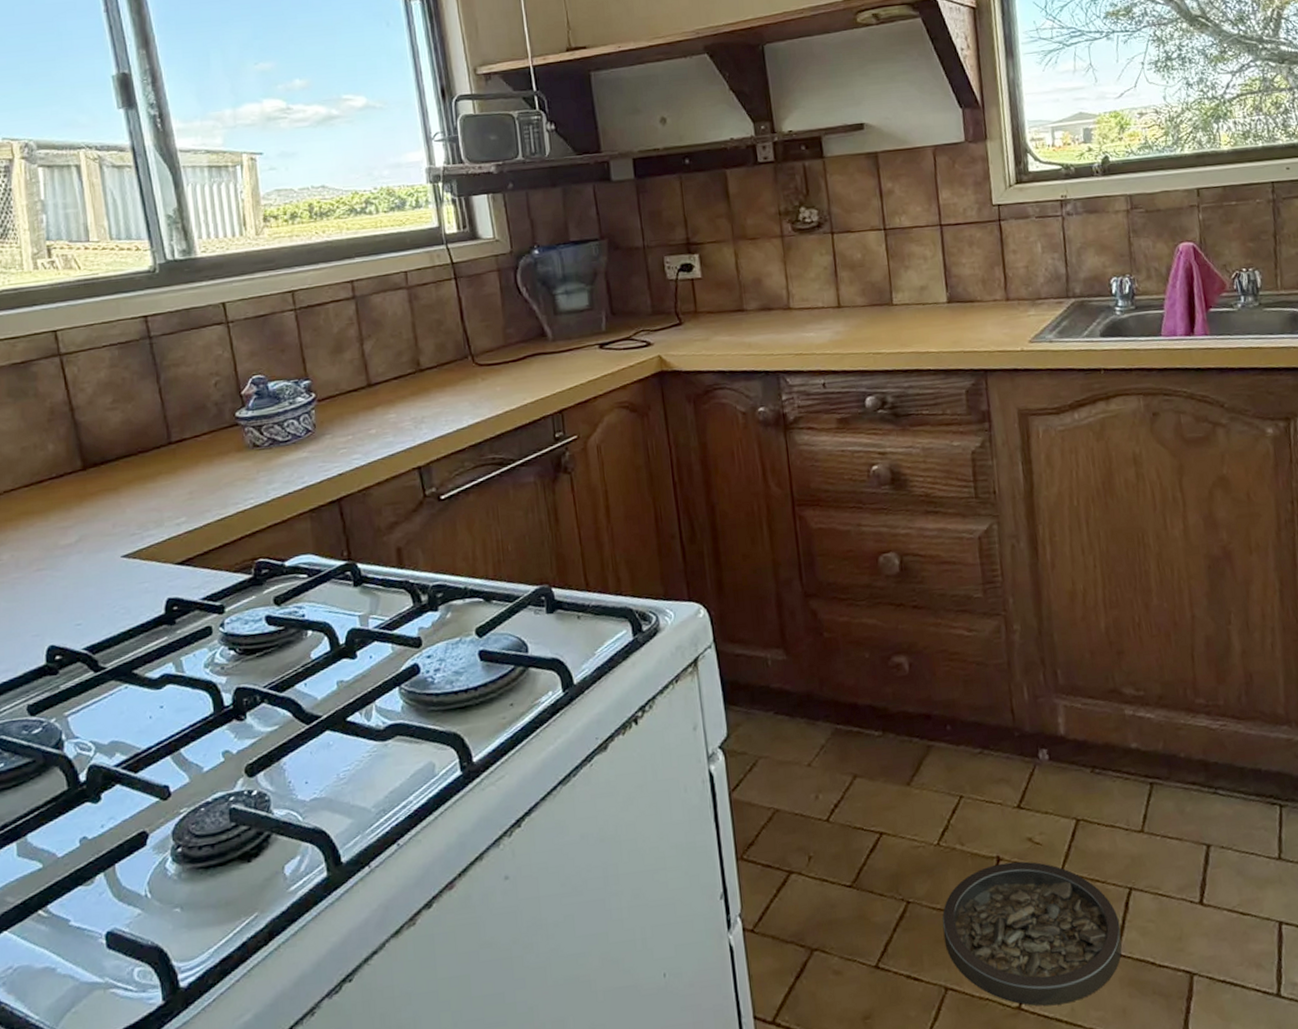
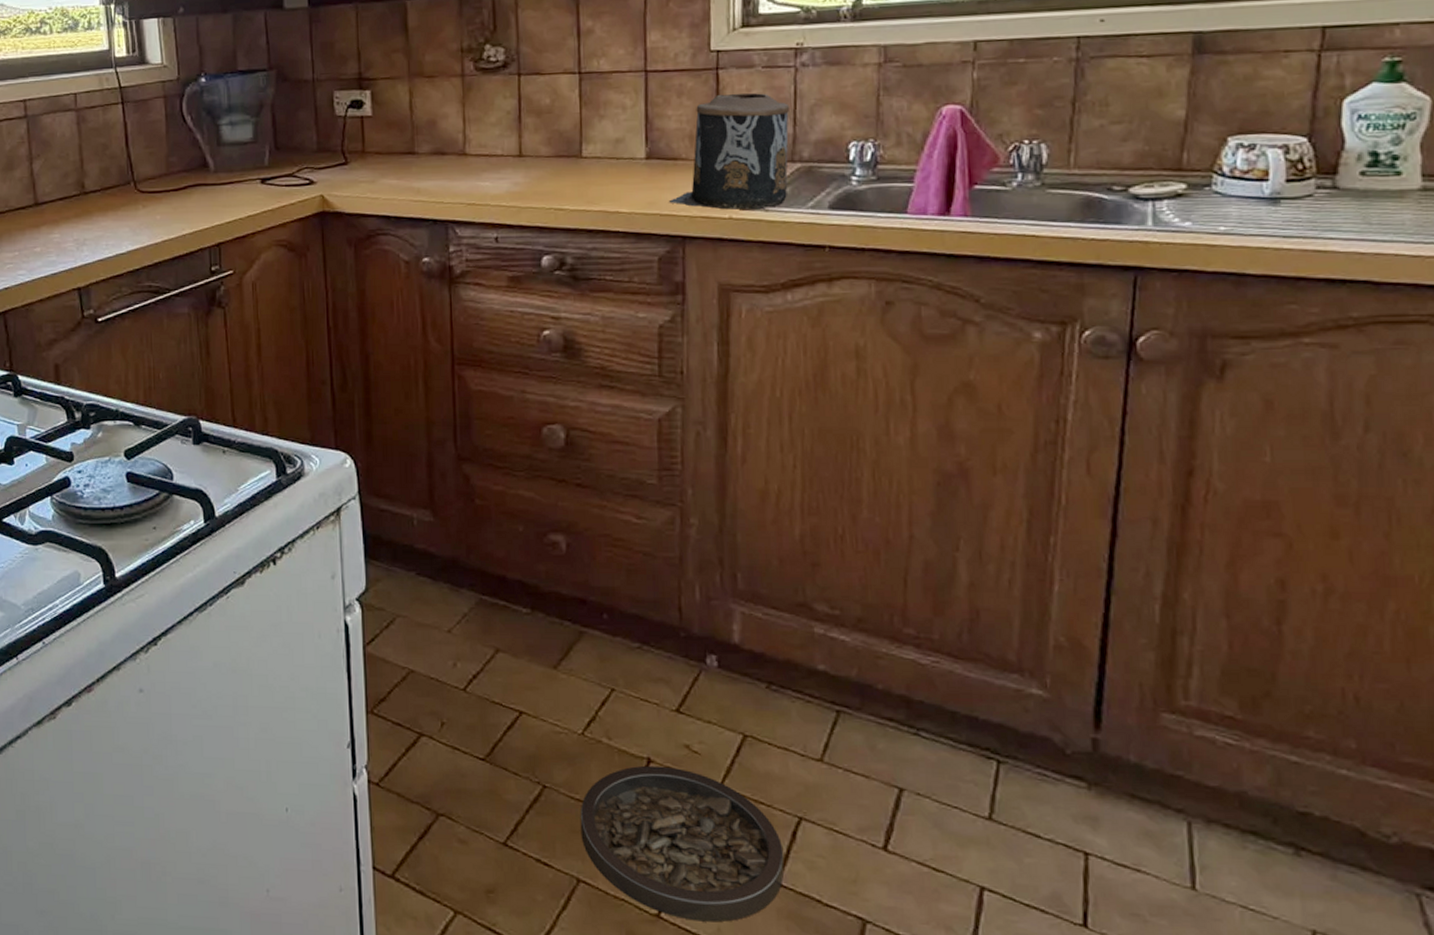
canister: none [970,239,1066,344] -> present [669,93,791,210]

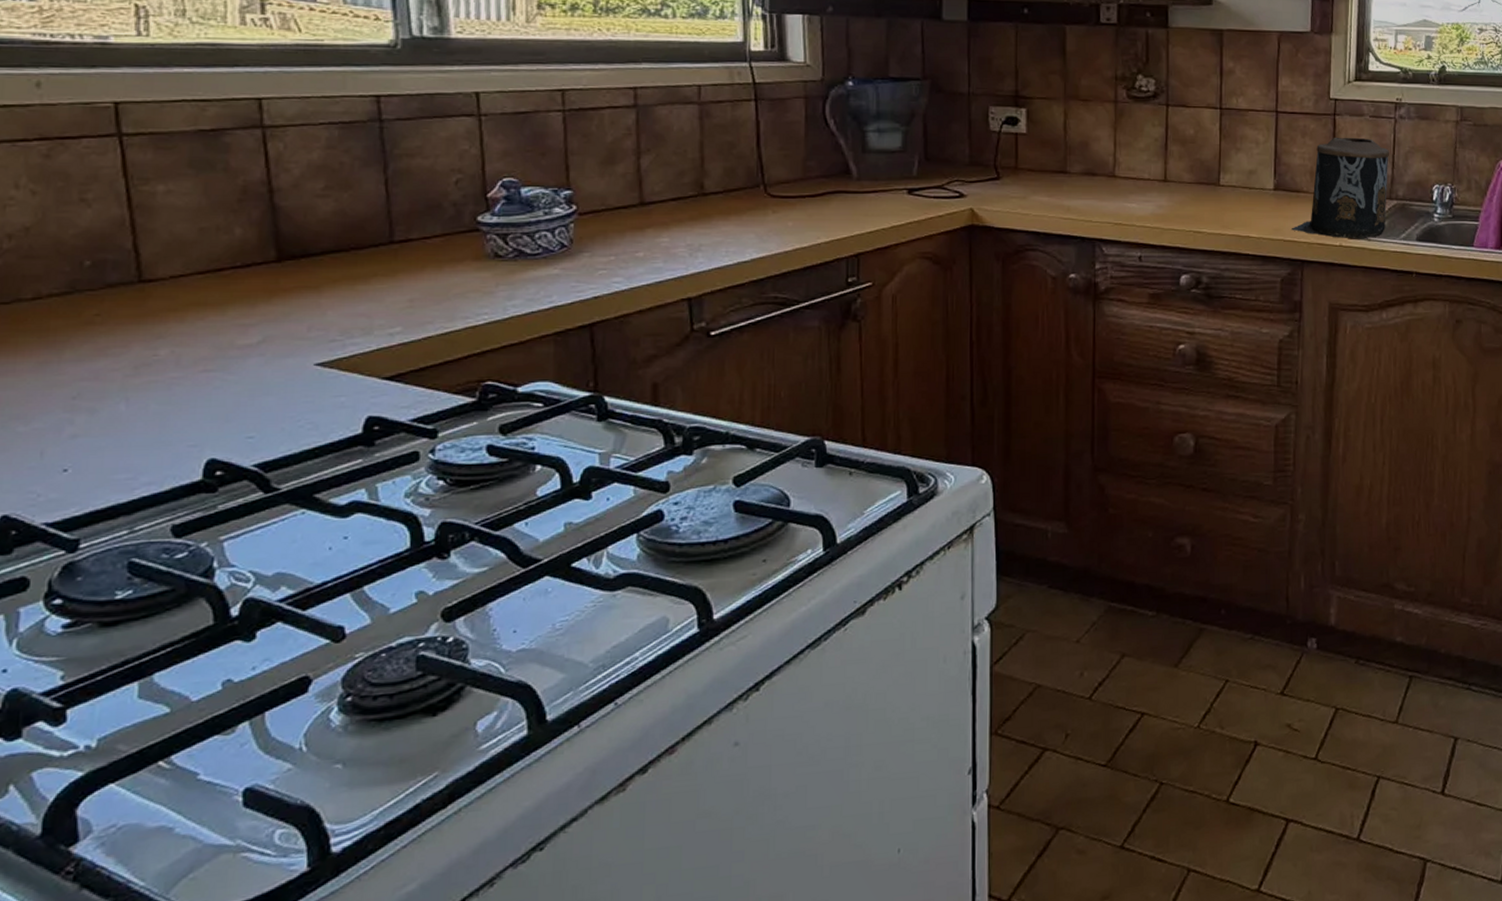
pet bowl: present [580,765,785,923] -> none [1193,746,1365,889]

